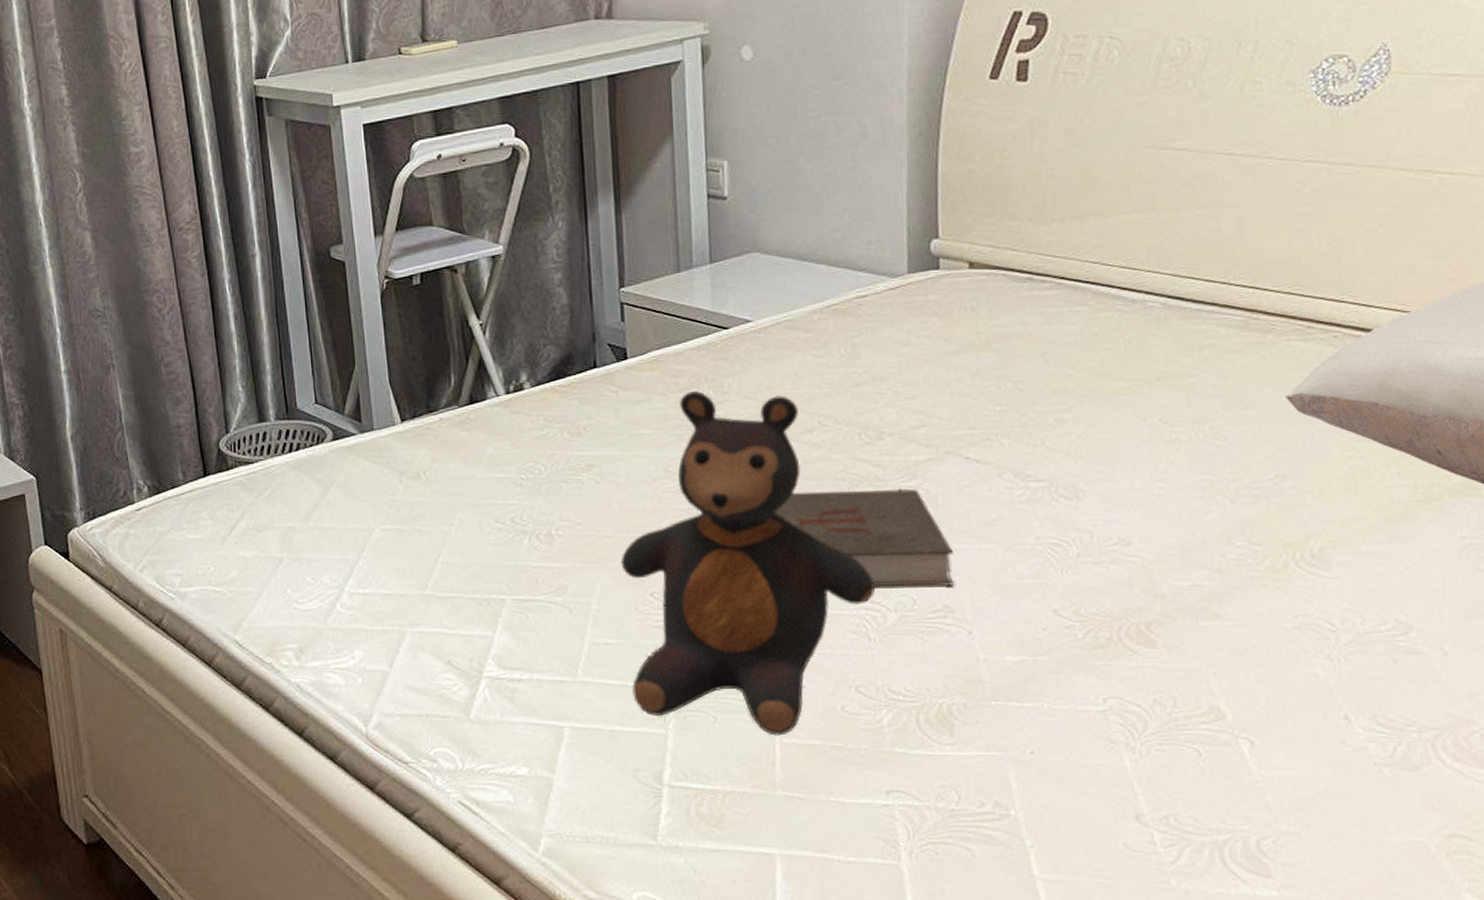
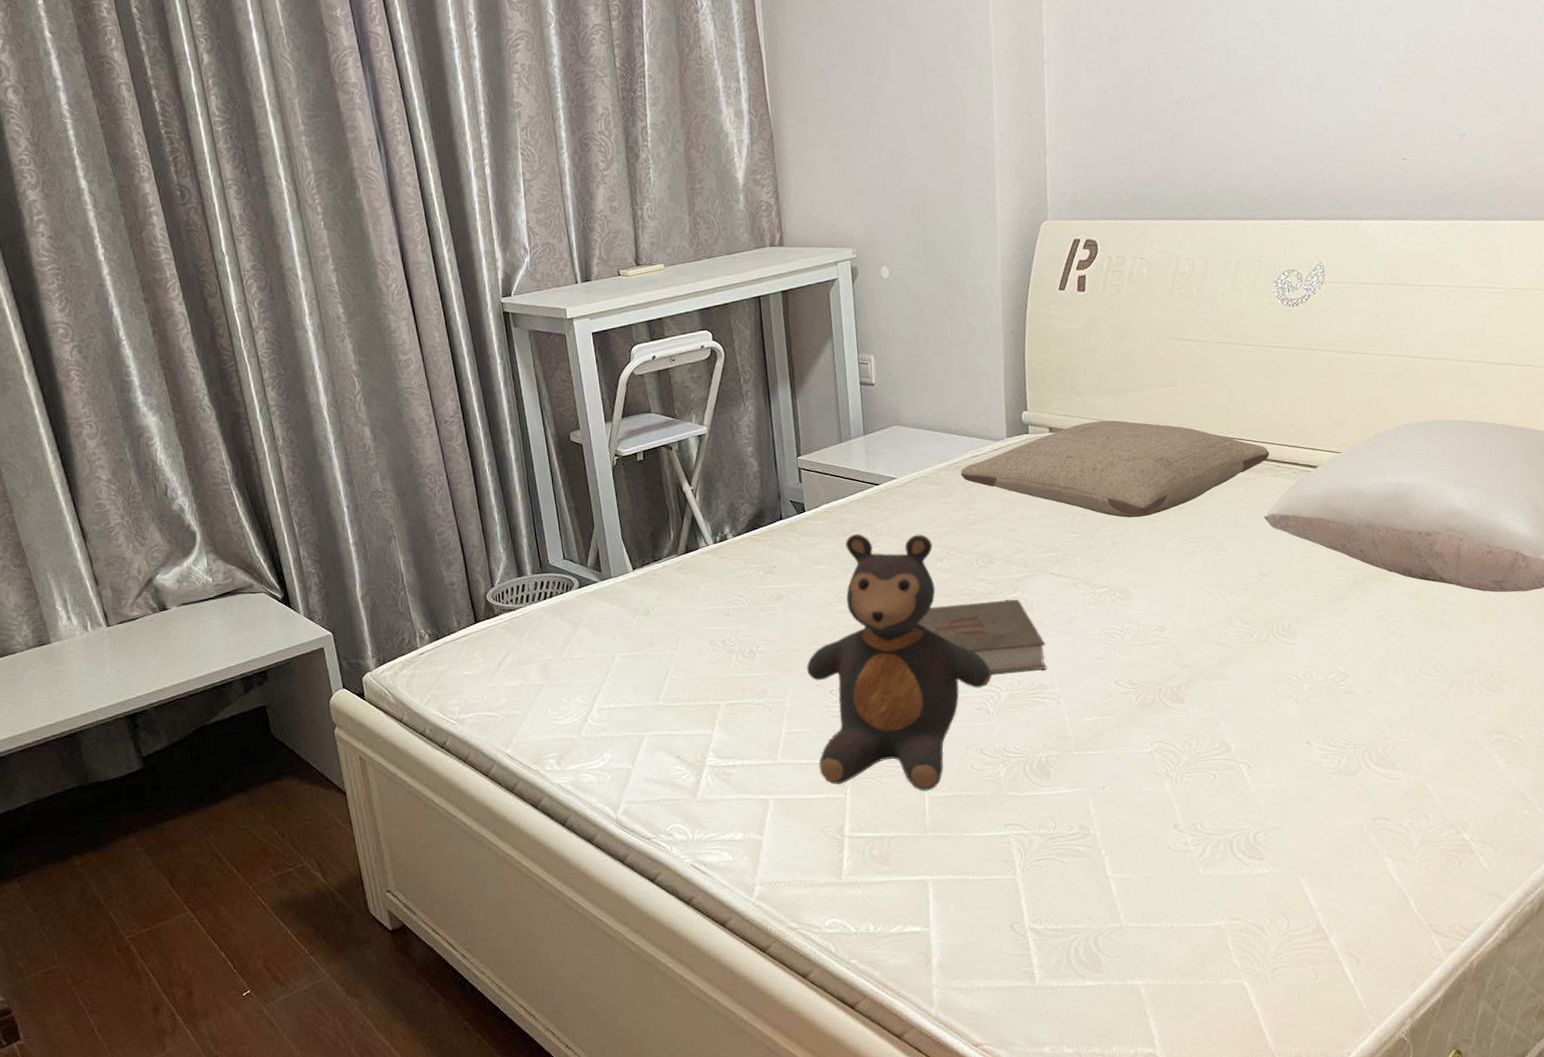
pillow: none [840,255,1297,389] -> present [960,420,1270,518]

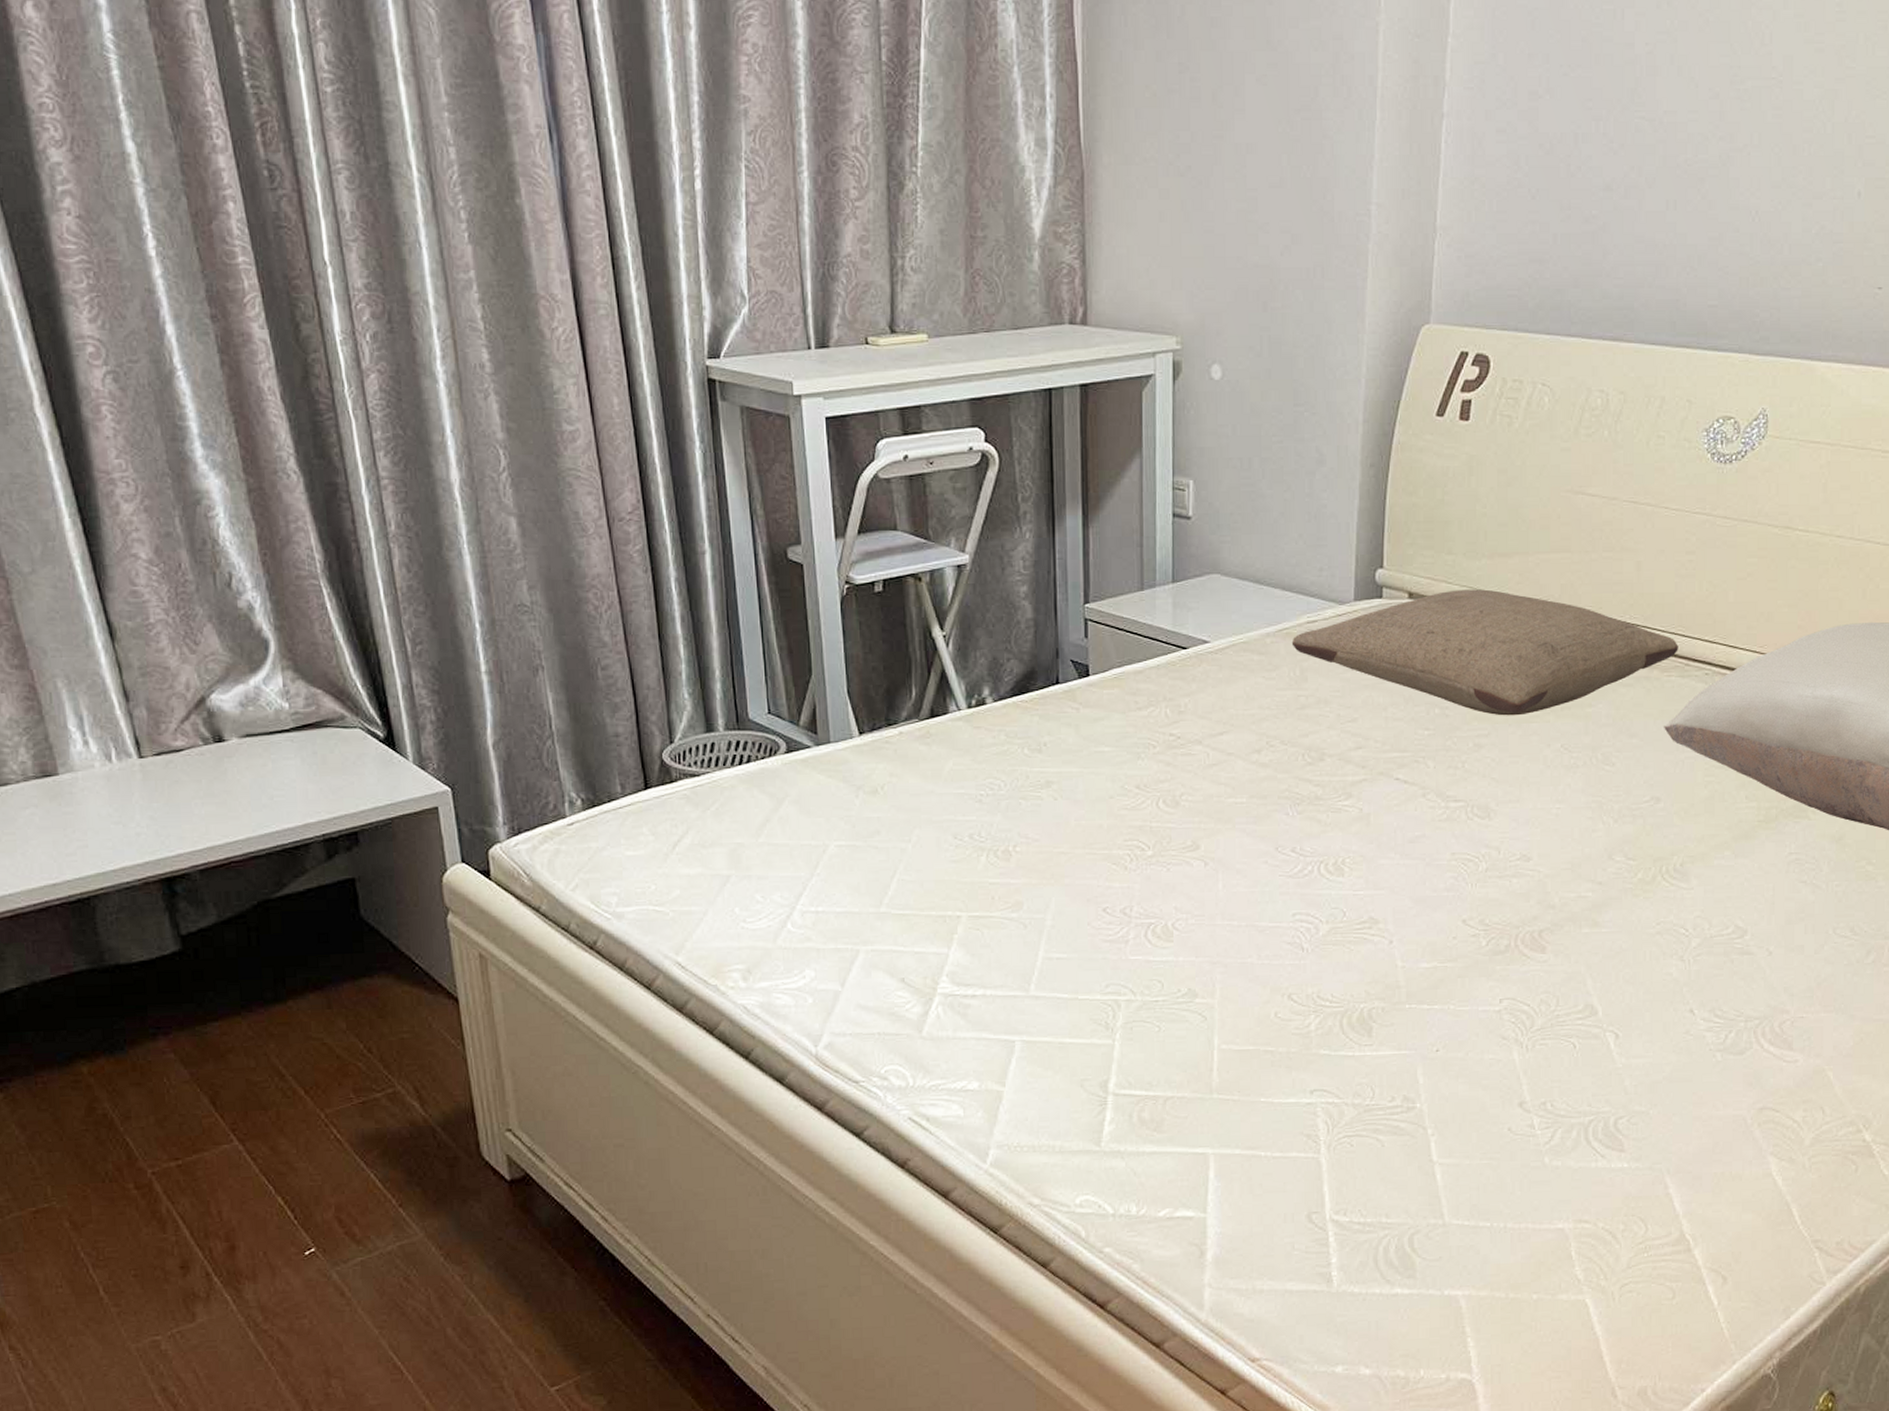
teddy bear: present [806,534,992,791] -> none [1075,710,1310,1043]
book: present [864,598,1046,674] -> none [1154,807,1380,901]

